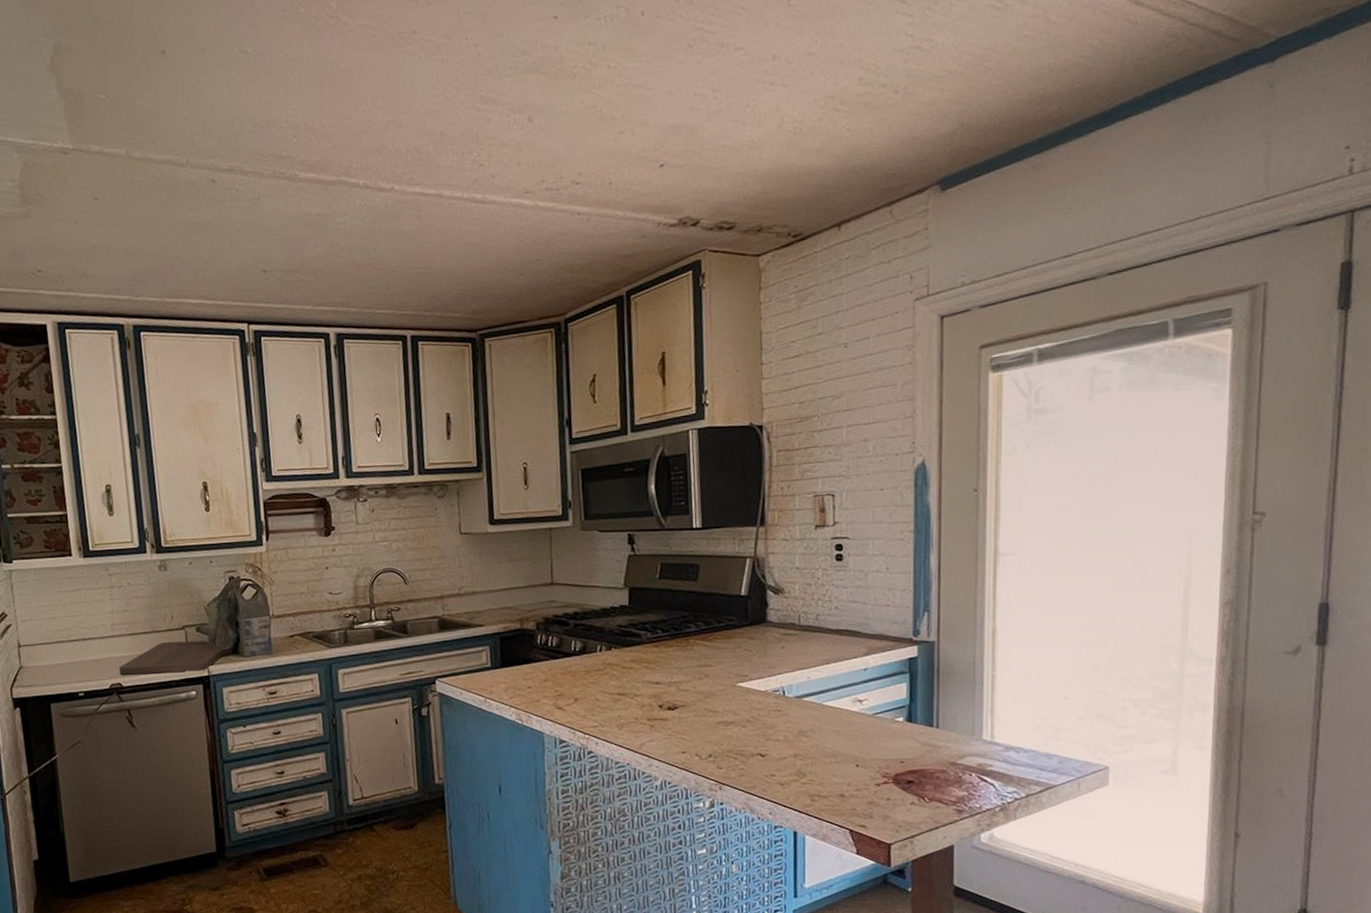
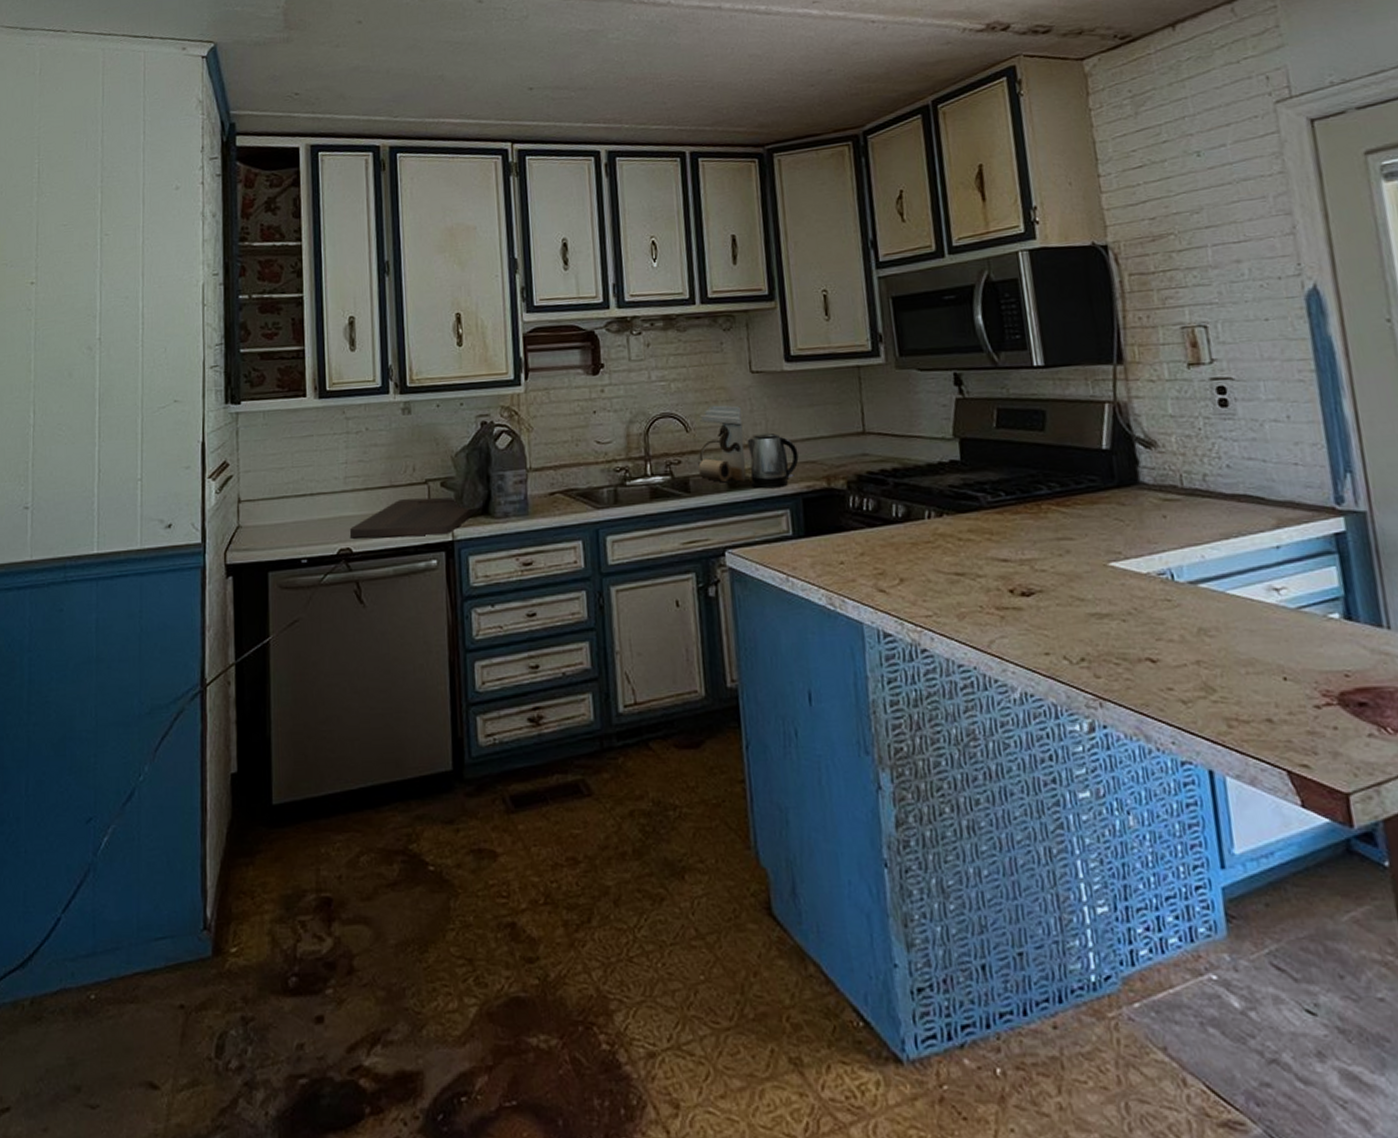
paper towel holder: none [415,561,454,625] -> present [698,405,747,482]
kettle: none [455,584,498,630] -> present [747,432,799,490]

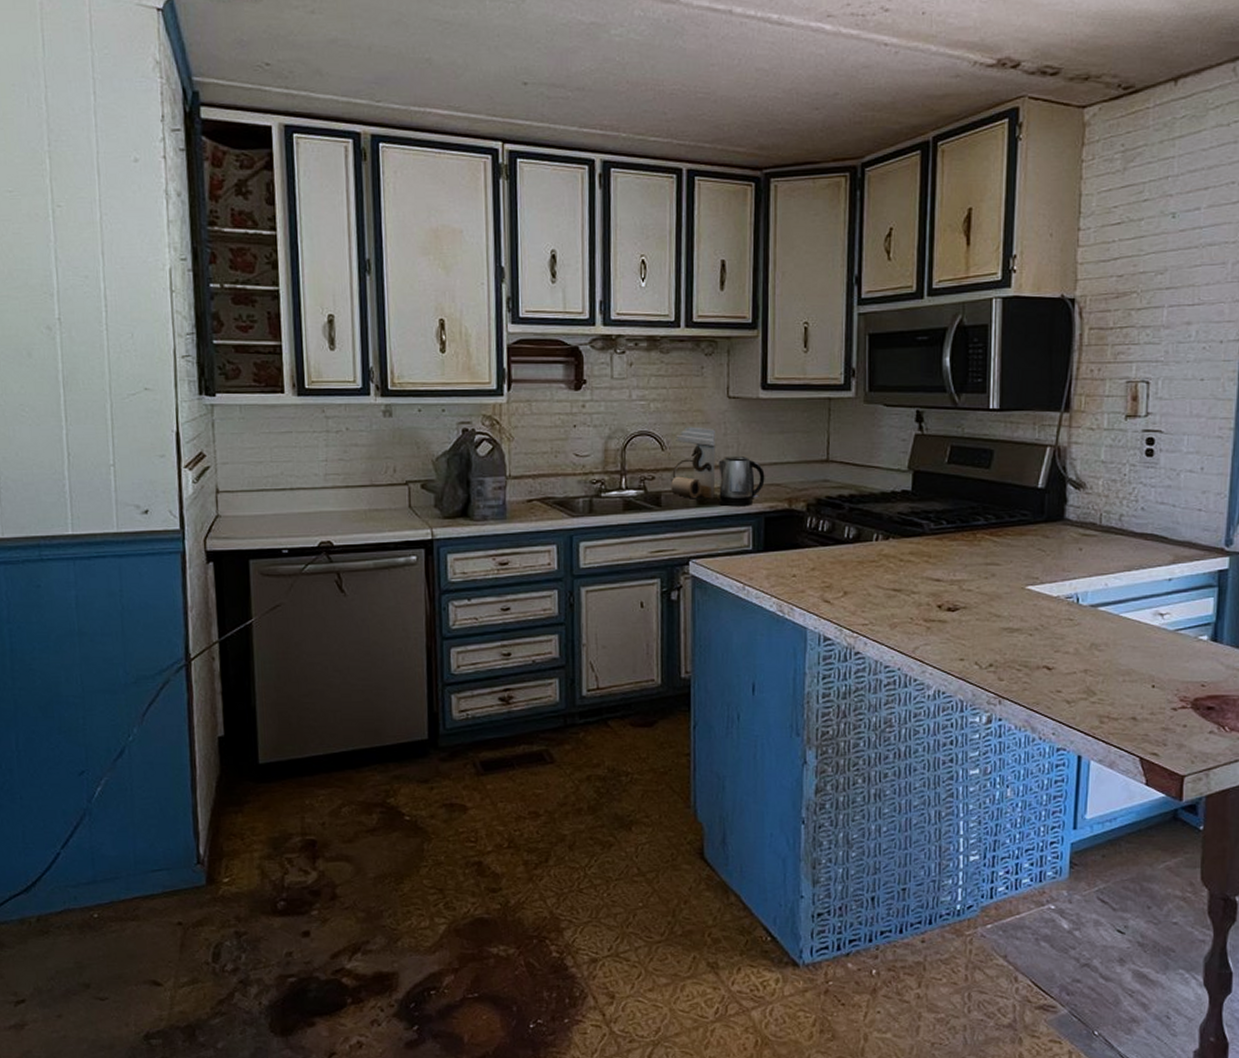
cutting board: present [349,496,481,539] -> none [330,498,461,534]

